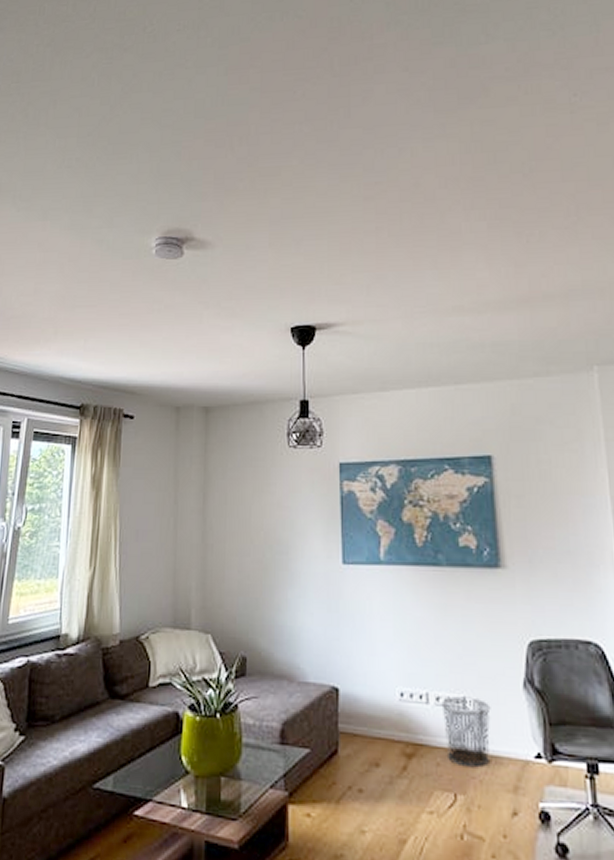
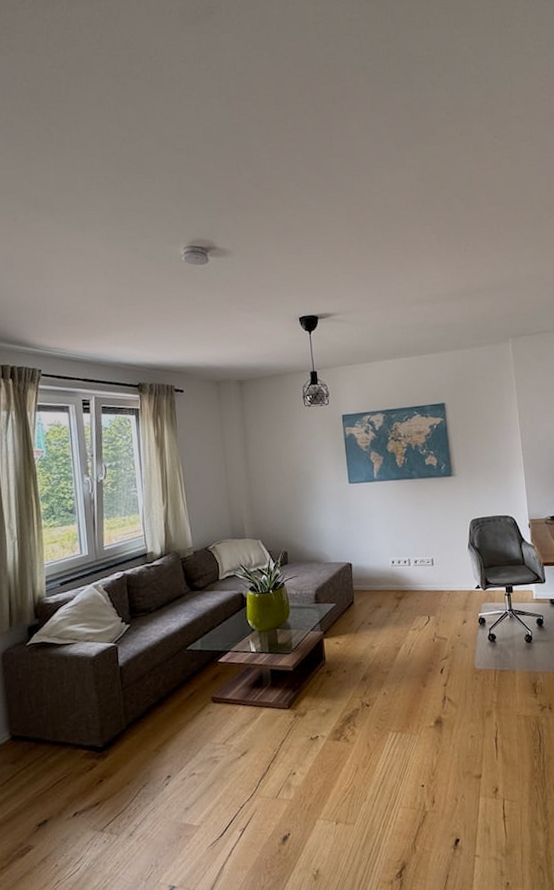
waste bin: present [441,696,491,768] -> none [418,558,449,600]

